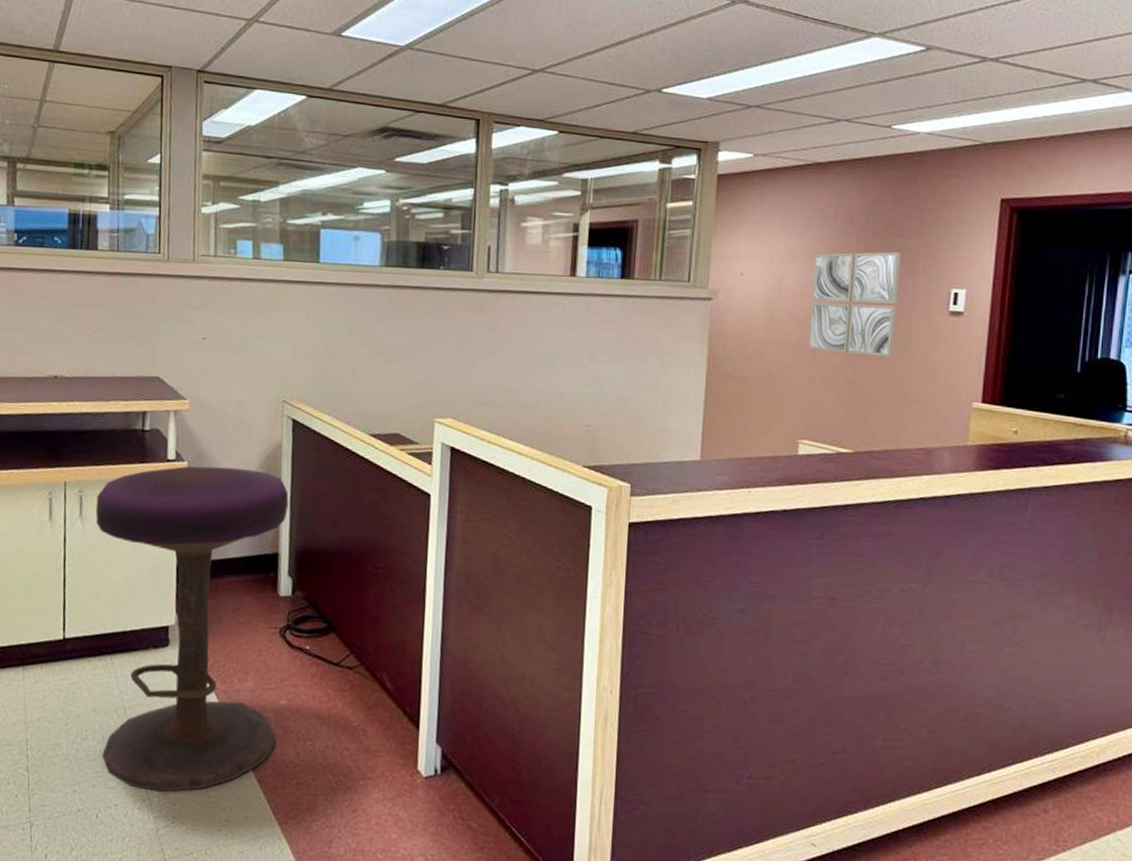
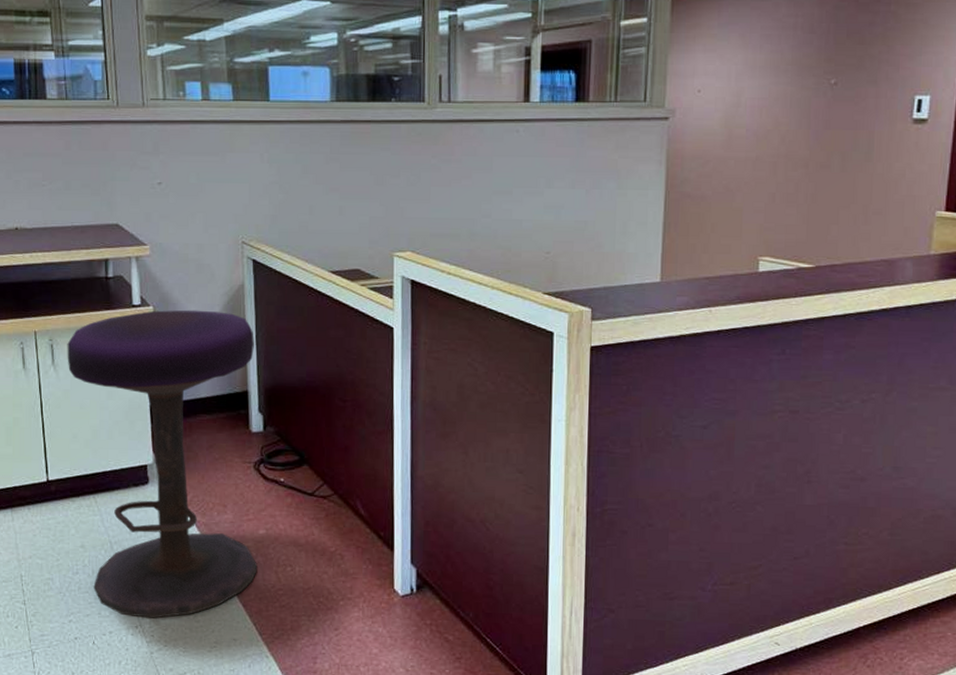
wall art: present [808,251,901,357] -> none [767,60,863,169]

